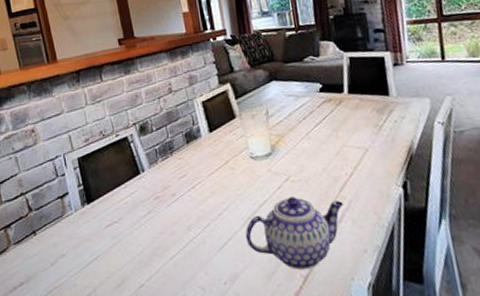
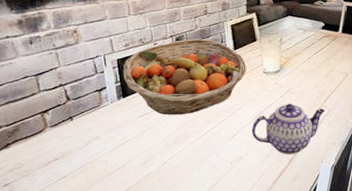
fruit basket: none [85,123,229,223] -> present [123,39,246,115]

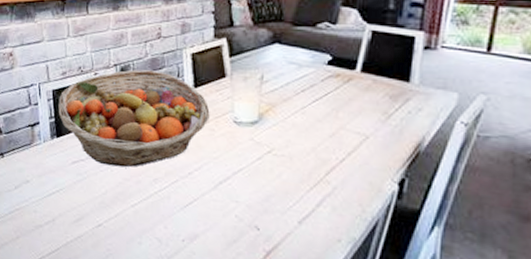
teapot: present [251,104,325,155] -> none [212,170,326,245]

